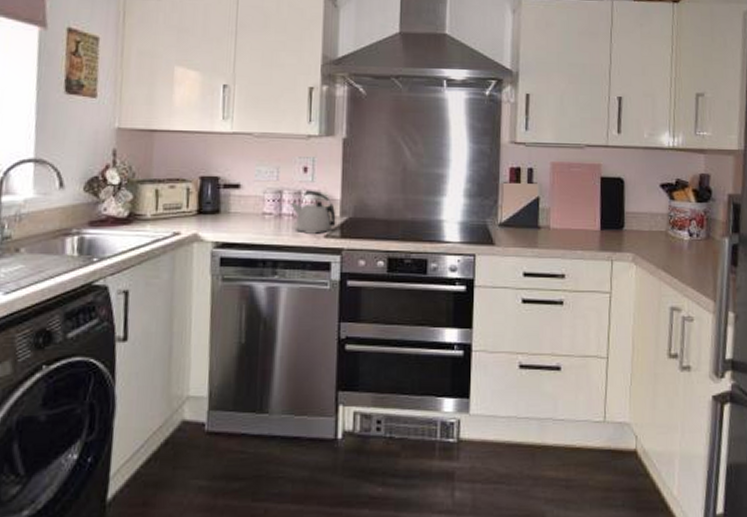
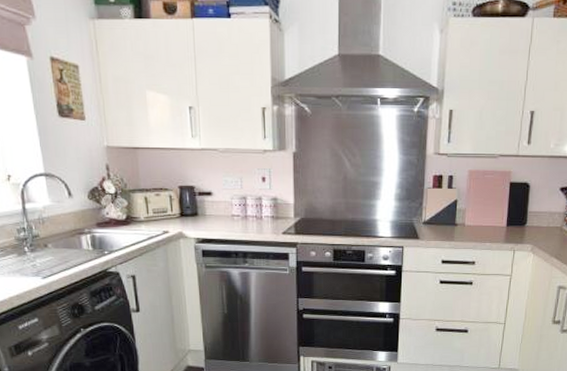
kettle: present [289,190,336,234] -> none [253,196,291,231]

